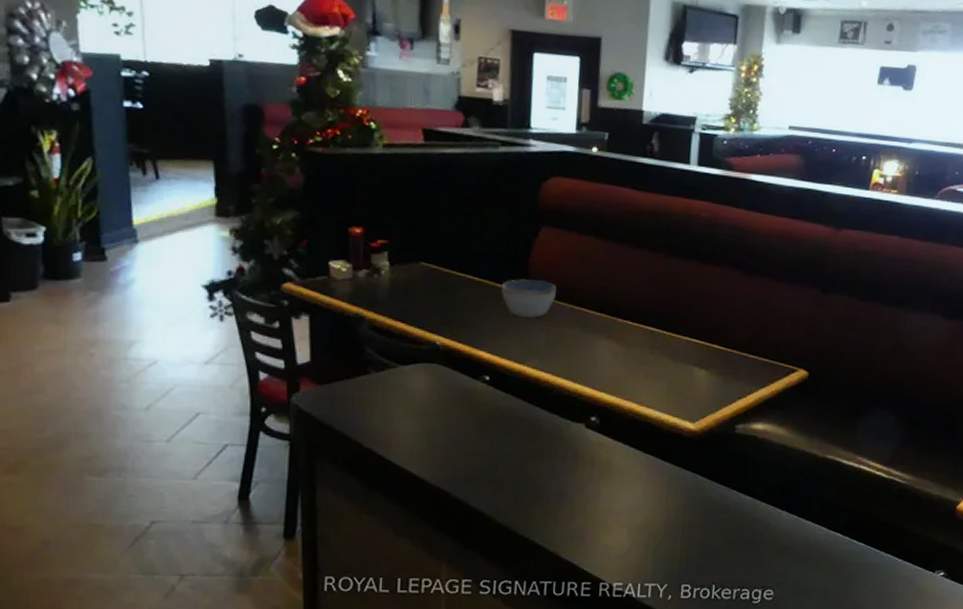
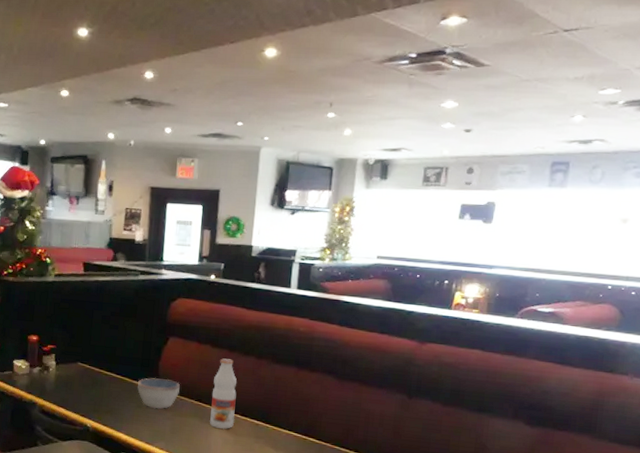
juice bottle: none [595,252,627,339] -> present [210,358,237,429]

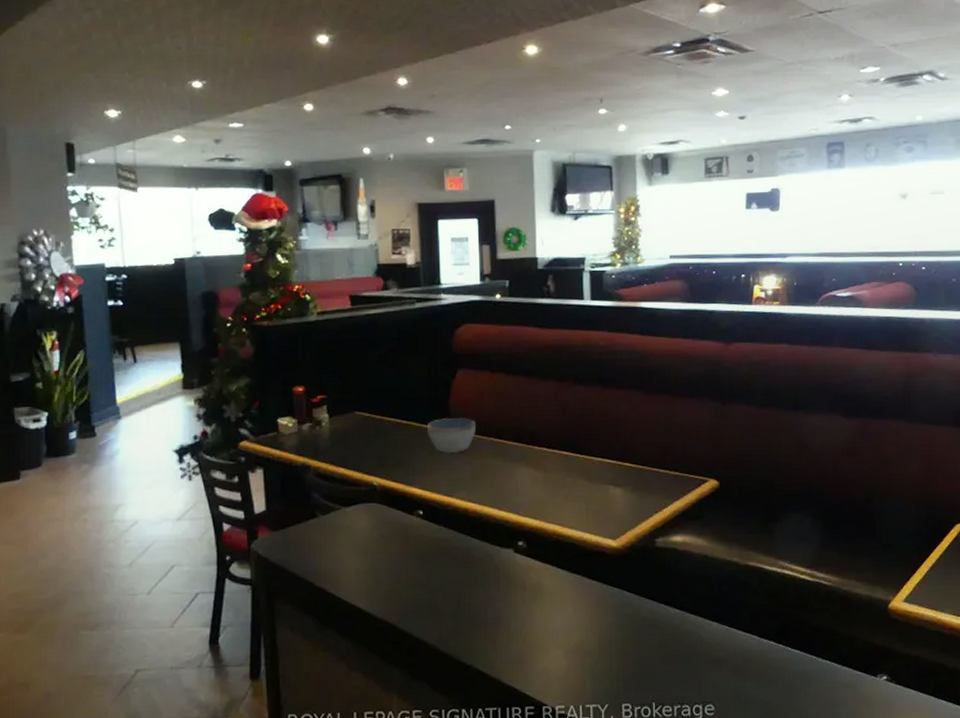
juice bottle: present [210,358,237,429] -> none [513,386,541,466]

